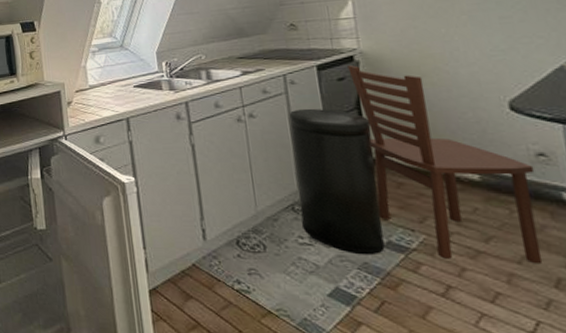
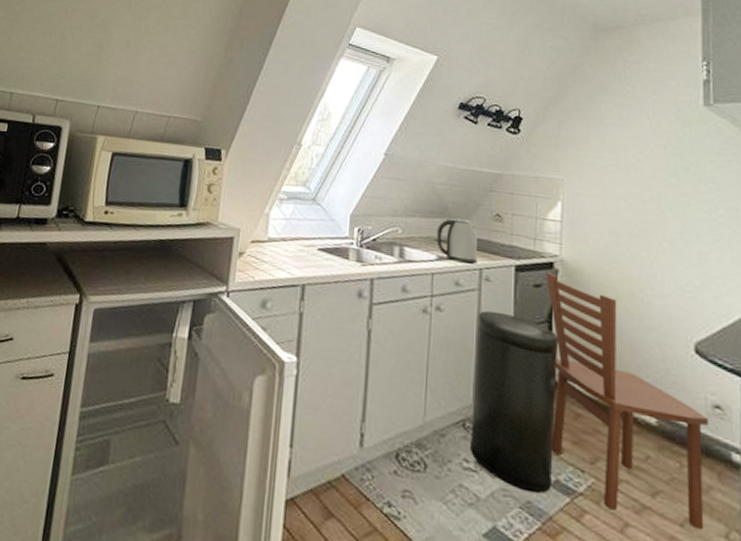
kettle: none [237,34,281,73] -> present [437,218,478,265]

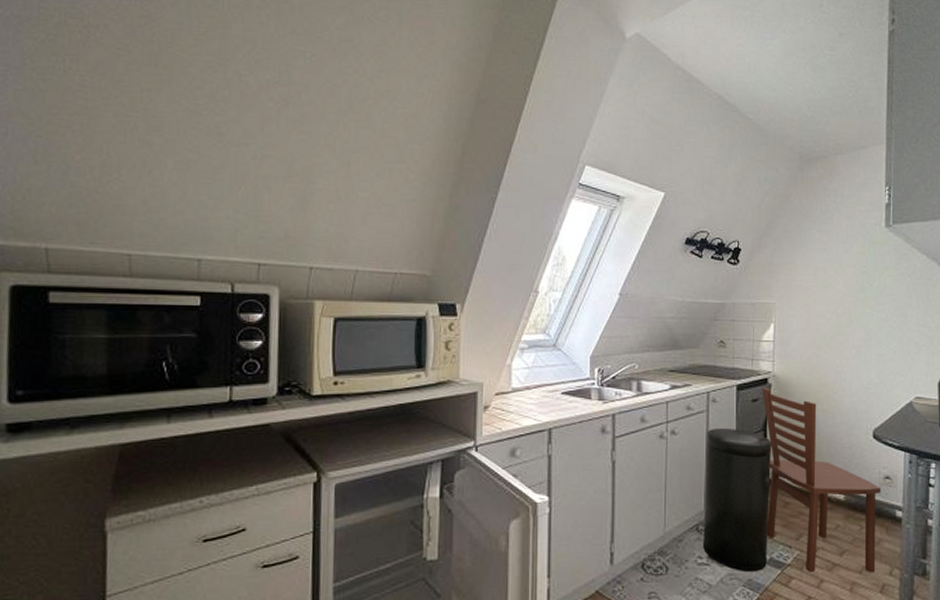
kettle: present [437,218,478,265] -> none [670,348,706,389]

